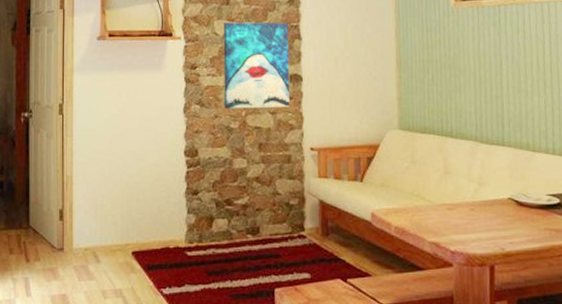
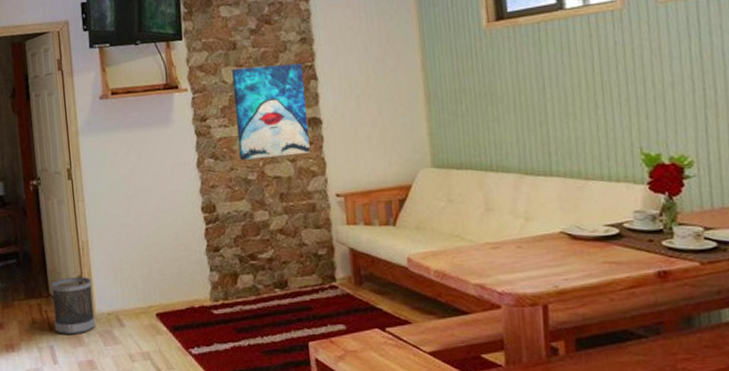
wastebasket: none [32,210,73,268] -> present [51,276,96,335]

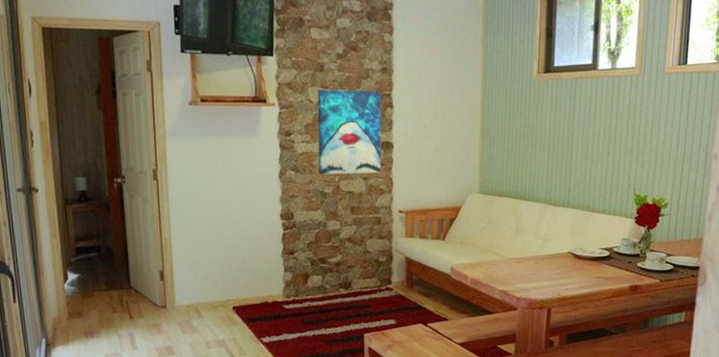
wastebasket: present [51,276,96,335] -> none [133,271,175,324]

